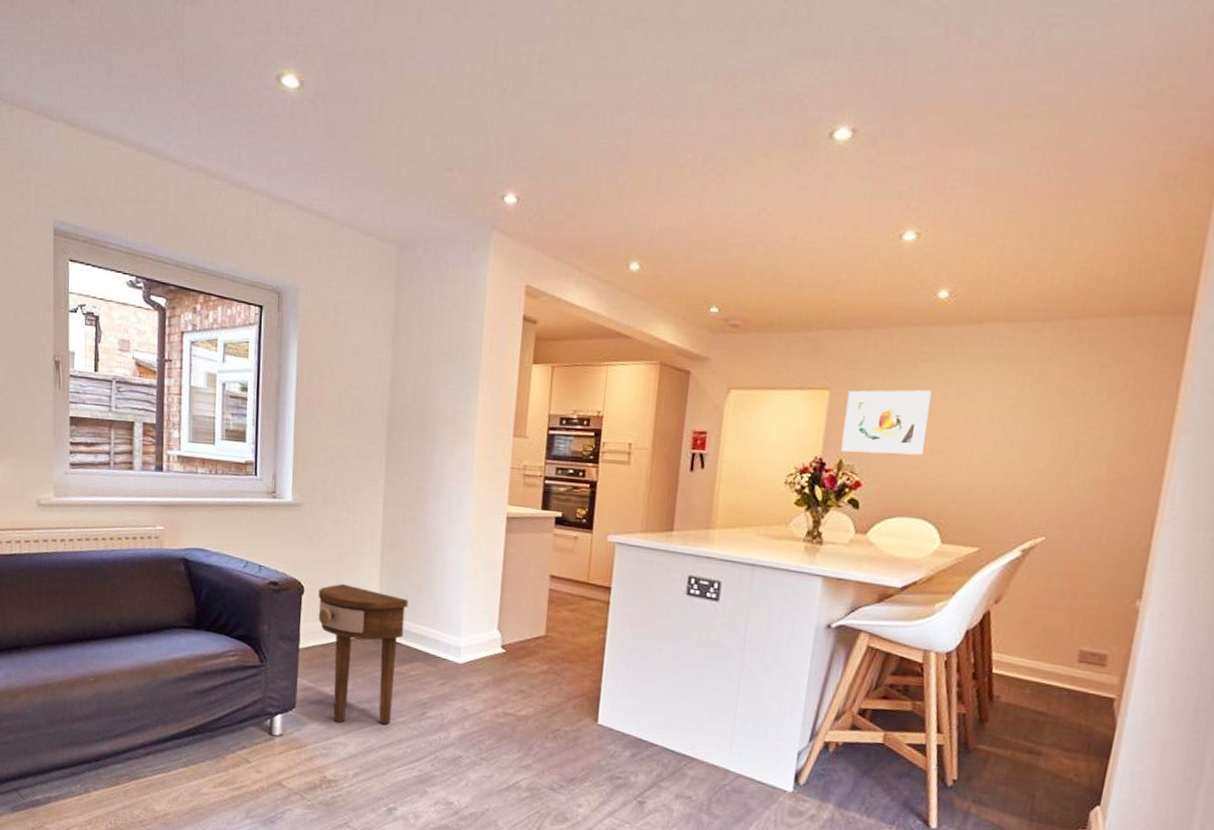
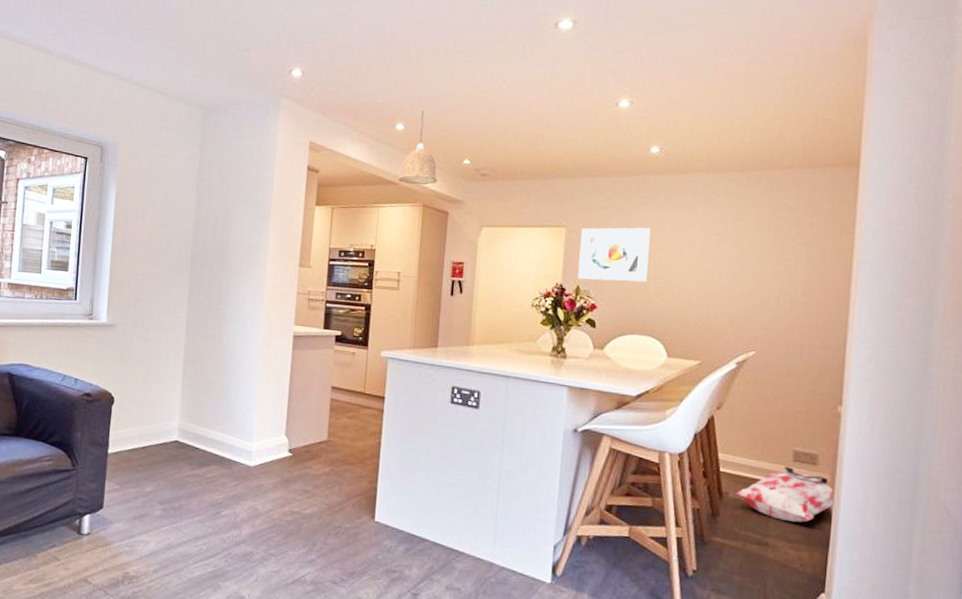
side table: present [318,583,409,725] -> none [126,394,207,523]
pendant lamp: none [631,246,678,338] -> present [398,111,437,185]
bag: none [1010,668,1122,730] -> present [737,467,836,523]

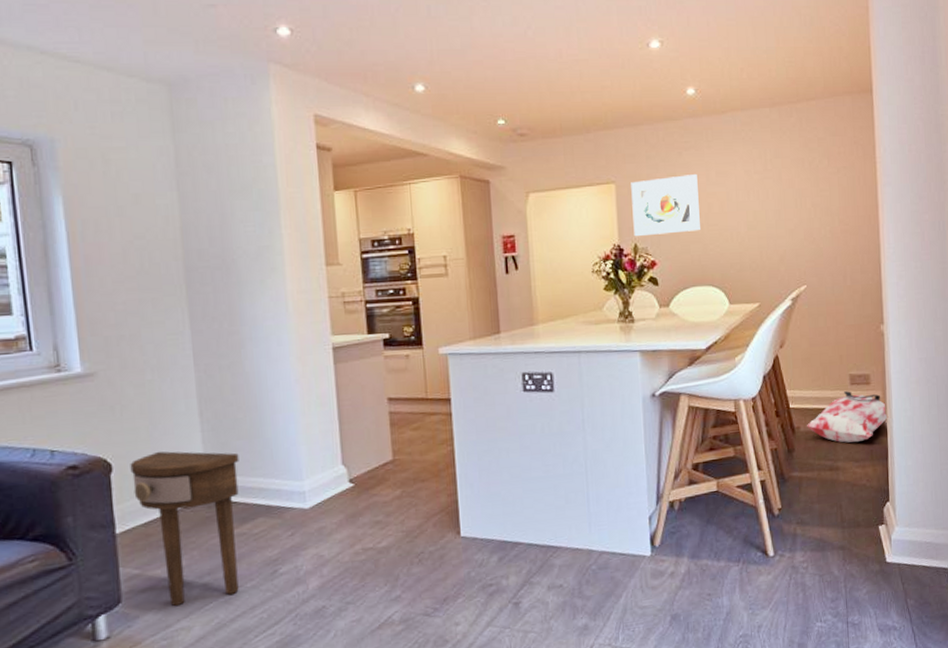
side table: none [126,394,207,523] -> present [130,451,239,607]
pendant lamp: present [398,111,437,185] -> none [427,67,471,154]

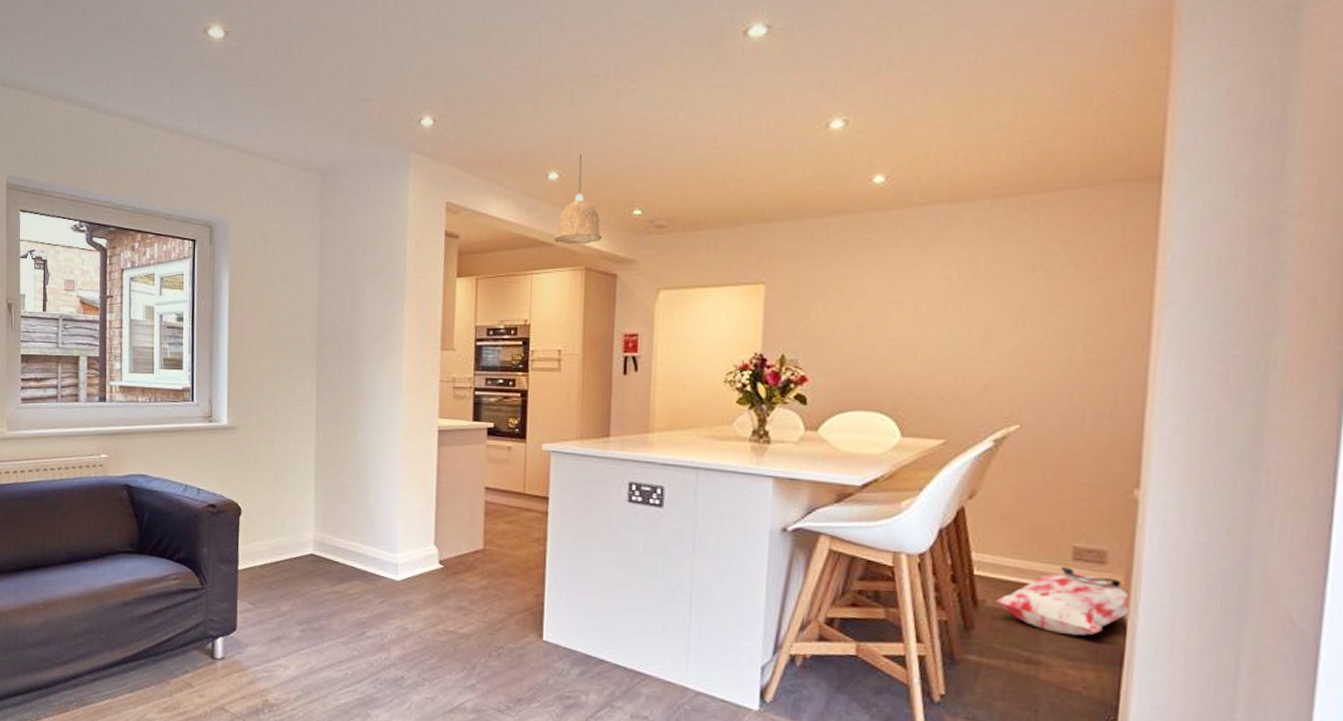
side table: present [130,451,239,607] -> none [255,503,344,645]
pendant lamp: none [427,67,471,154] -> present [554,154,601,245]
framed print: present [631,173,701,237] -> none [782,277,875,347]

